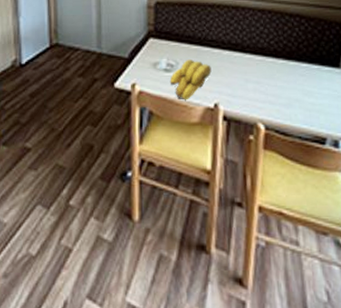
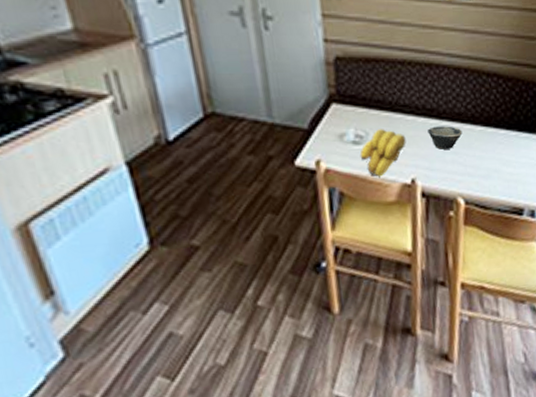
bowl: none [232,58,265,79] -> present [427,126,463,150]

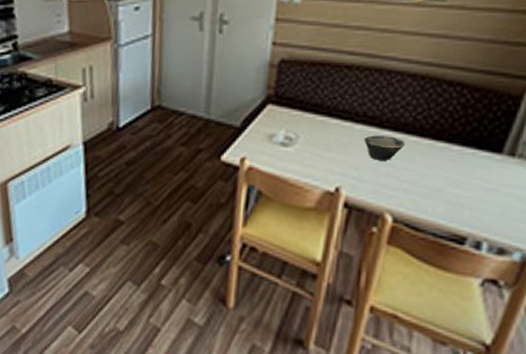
banana bunch: present [359,129,406,177] -> none [285,133,338,181]

